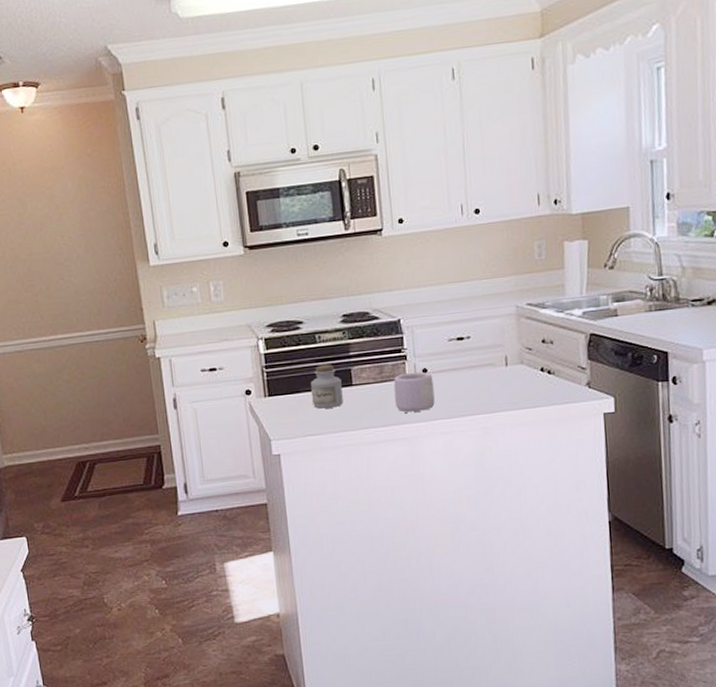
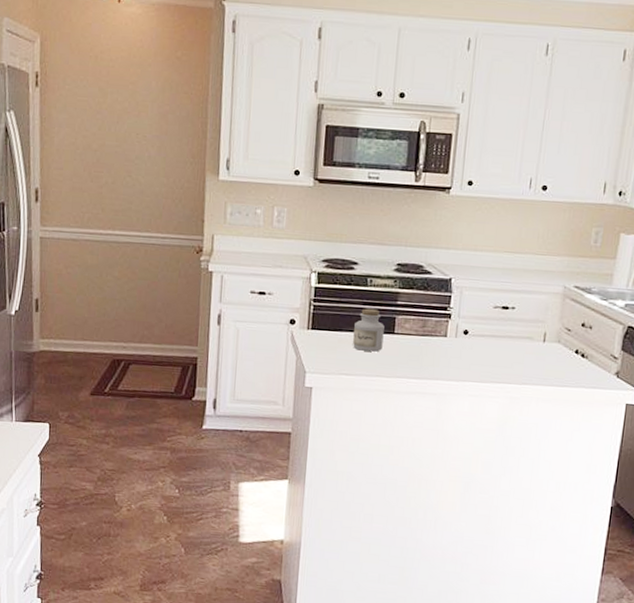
mug: present [394,370,435,412] -> none [432,328,472,371]

